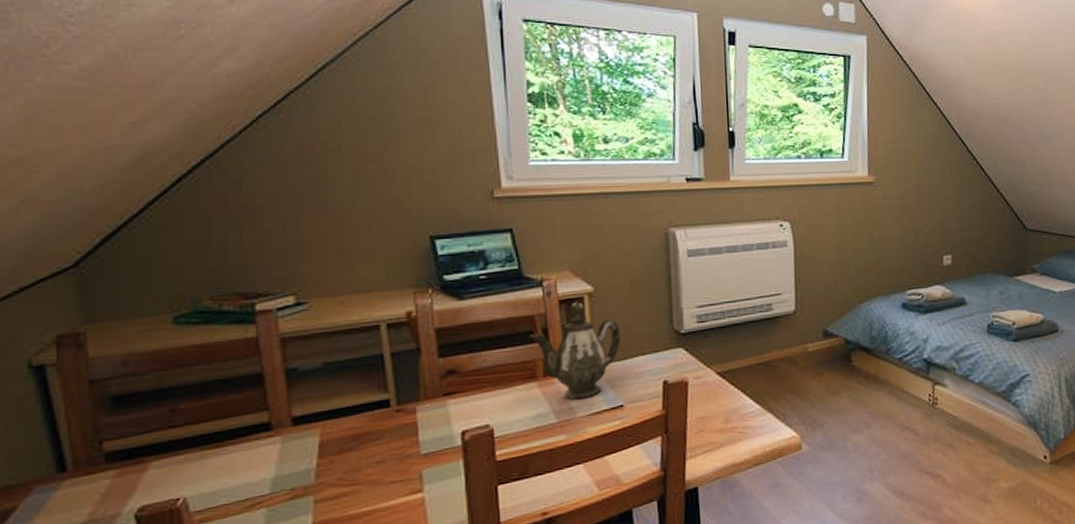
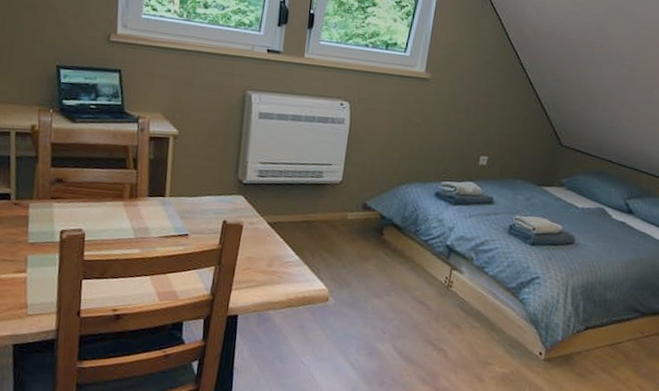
teapot: present [530,301,621,400] -> none [123,140,195,223]

